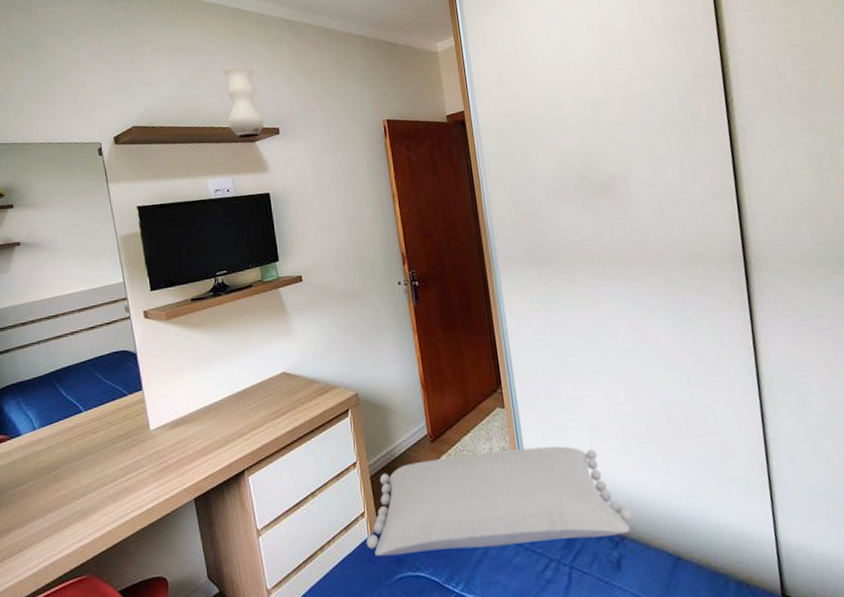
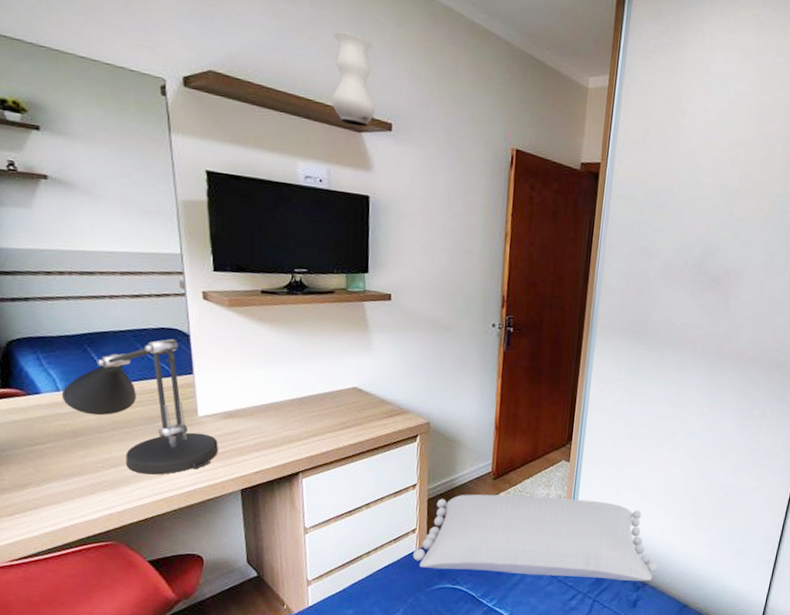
desk lamp: none [37,361,170,499] -> present [61,339,218,475]

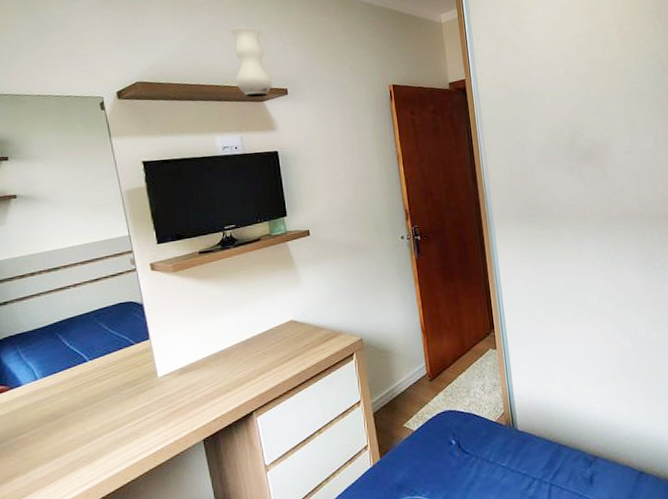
desk lamp: present [61,339,218,475] -> none [39,311,179,443]
pillow: present [412,494,659,582] -> none [368,381,605,484]

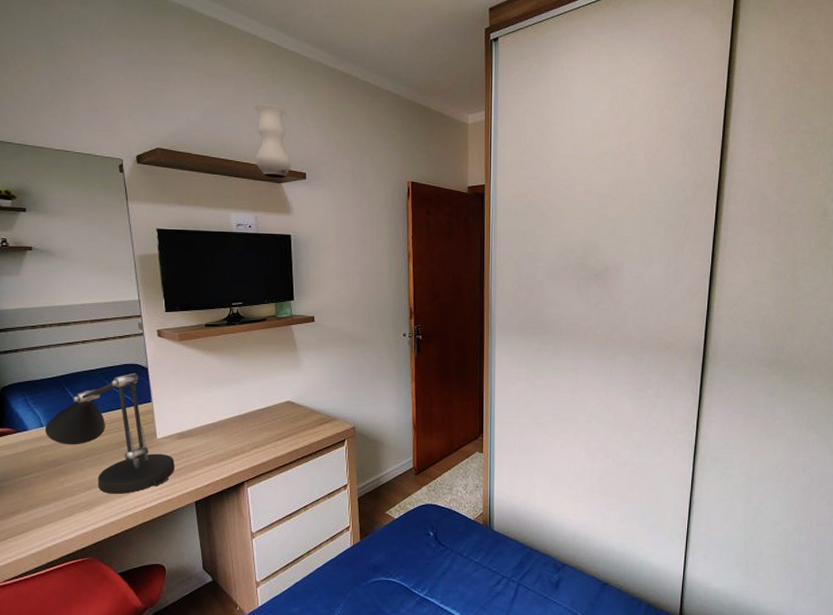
desk lamp: none [39,311,179,443] -> present [44,373,174,494]

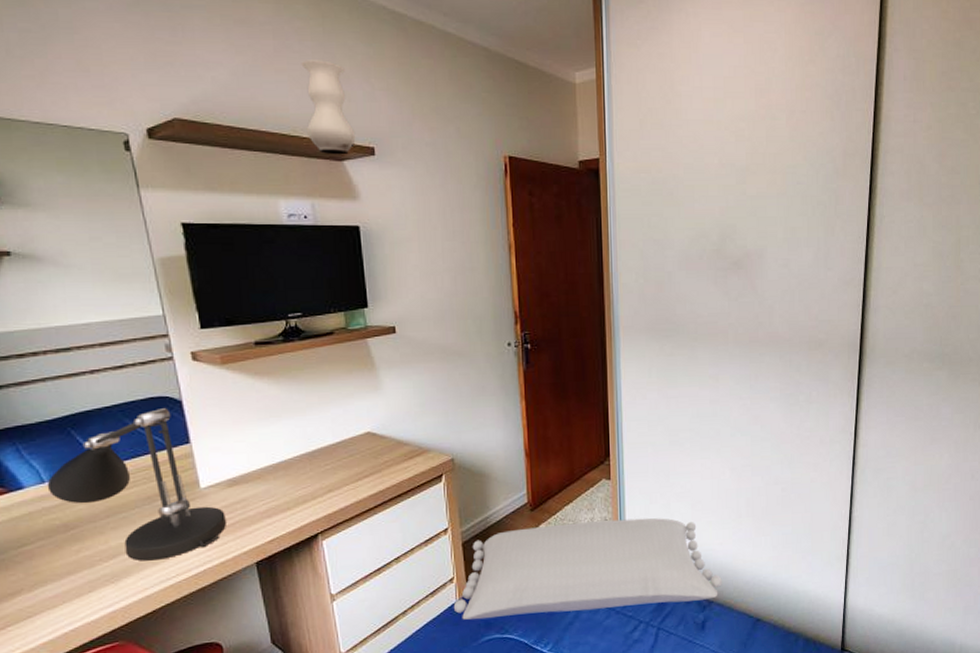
pillow: none [348,487,576,563] -> present [453,518,723,620]

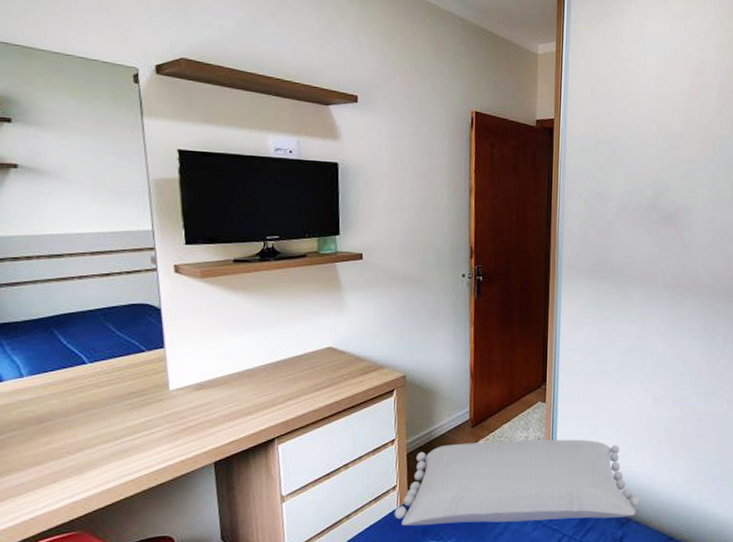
desk lamp: present [47,408,226,561] -> none [25,315,190,456]
vase: present [301,60,356,155] -> none [298,16,342,101]

